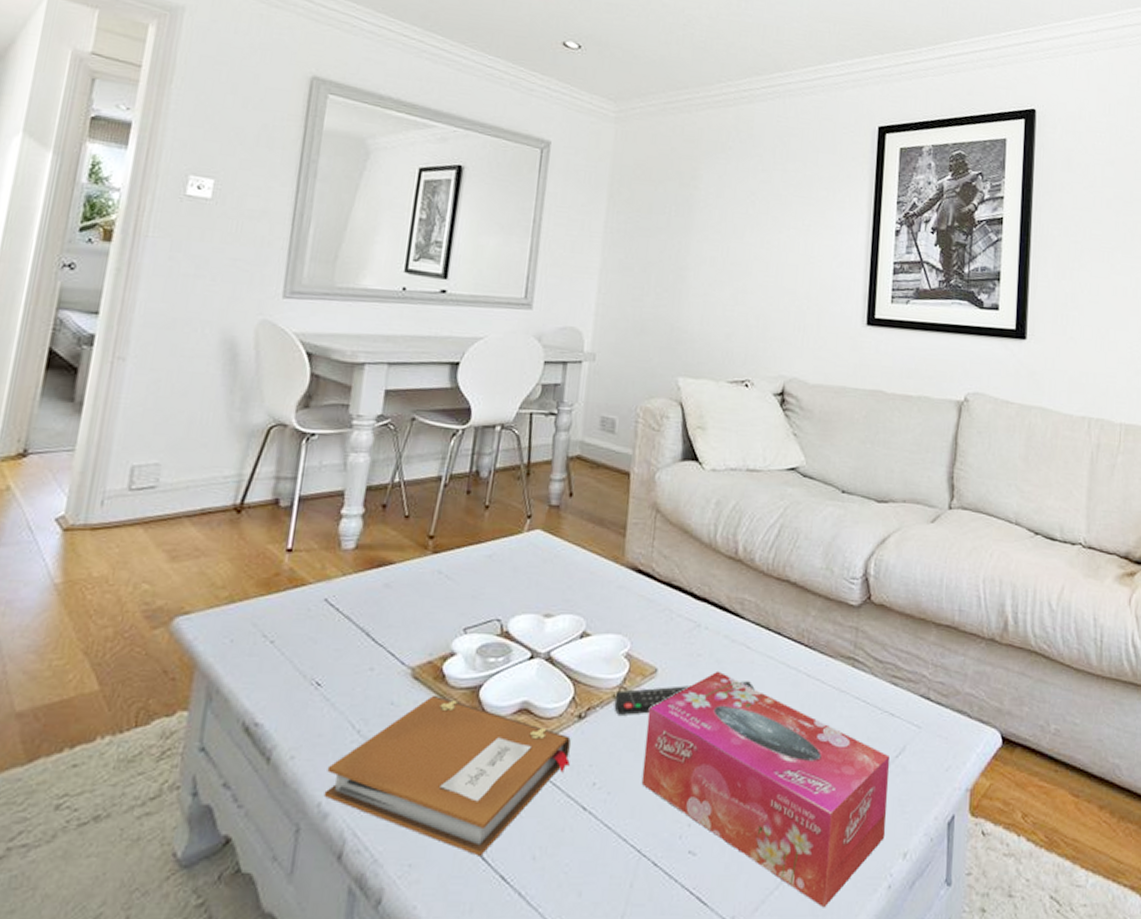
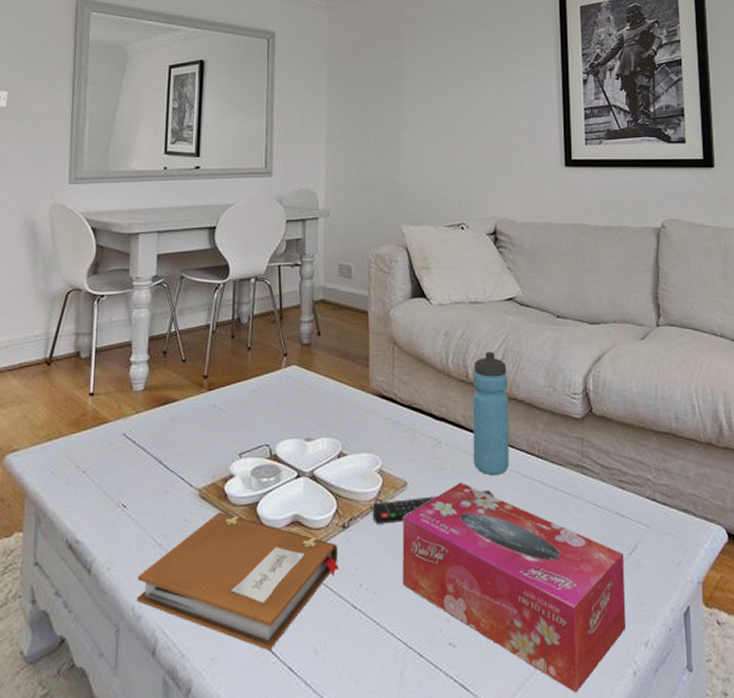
water bottle: none [734,525,782,666] -> present [472,351,509,476]

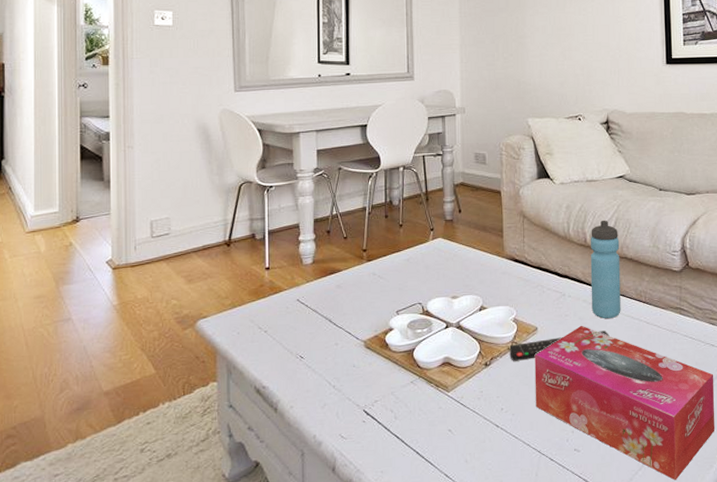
notebook: present [136,511,339,650] -> none [316,358,483,463]

